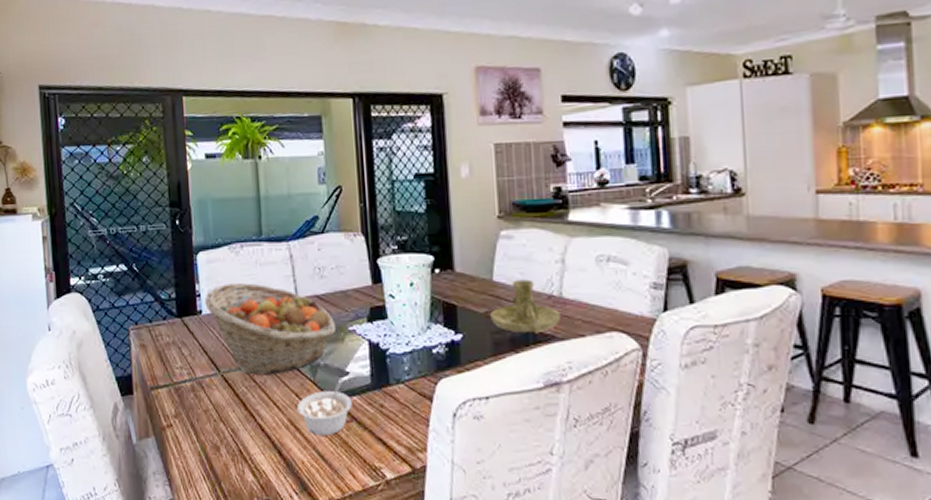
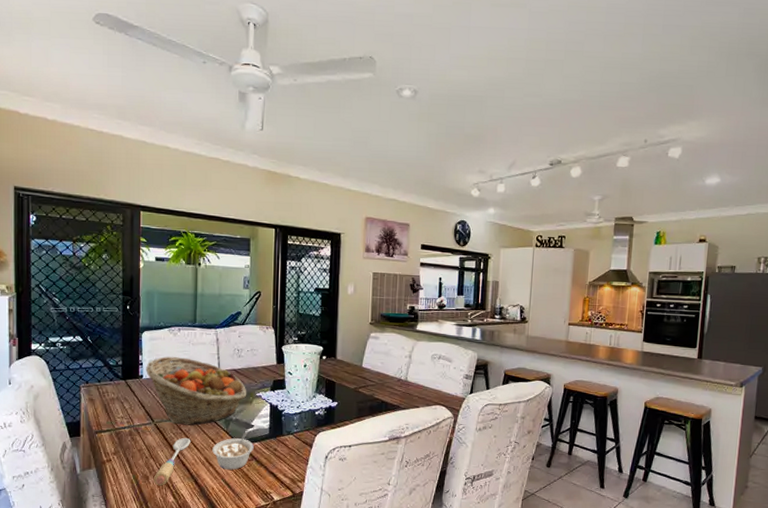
spoon: none [226,392,269,459] -> present [154,437,191,486]
candle holder: present [490,279,560,334] -> none [358,367,404,404]

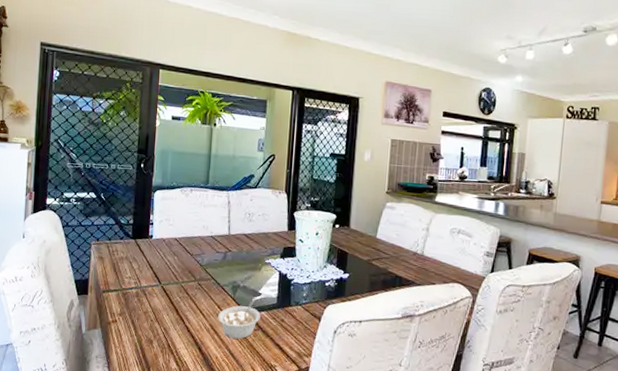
fruit basket: present [146,357,247,426] -> none [156,217,257,290]
spoon: present [154,437,191,486] -> none [158,302,197,351]

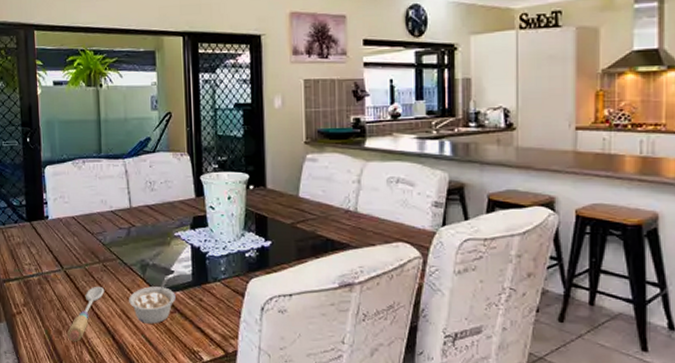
spoon: none [158,302,197,351] -> present [67,286,105,342]

